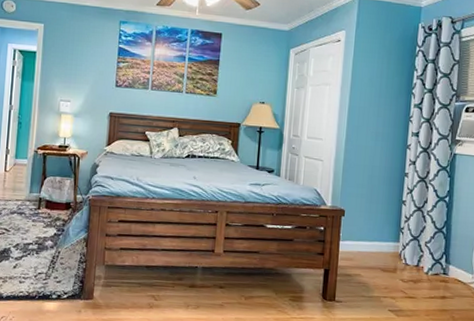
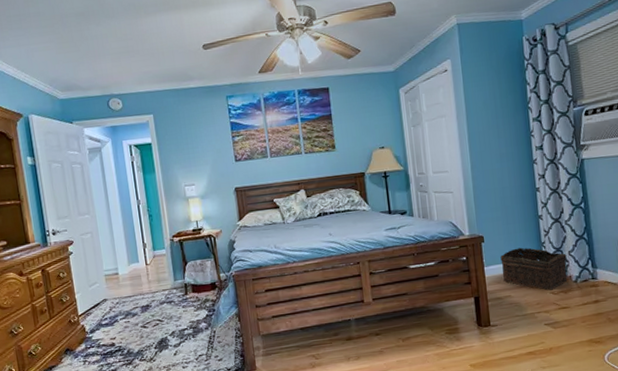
basket: none [355,228,423,277] -> present [500,247,567,291]

